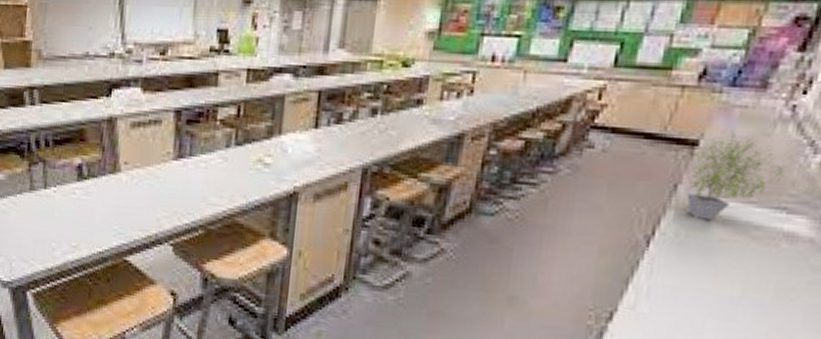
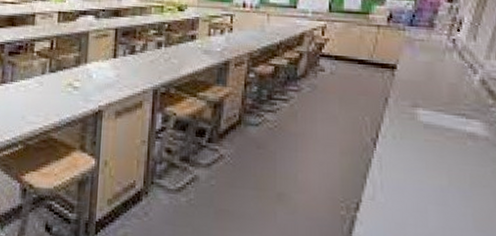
potted plant: present [684,129,790,220] -> none [389,57,461,125]

